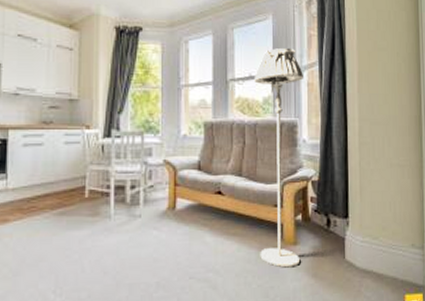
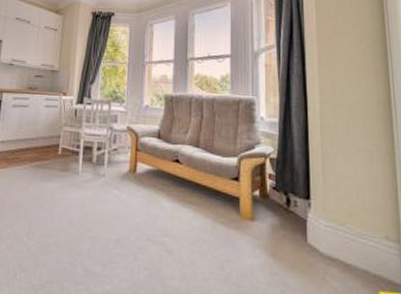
floor lamp: present [254,48,303,268] -> none [213,32,261,243]

